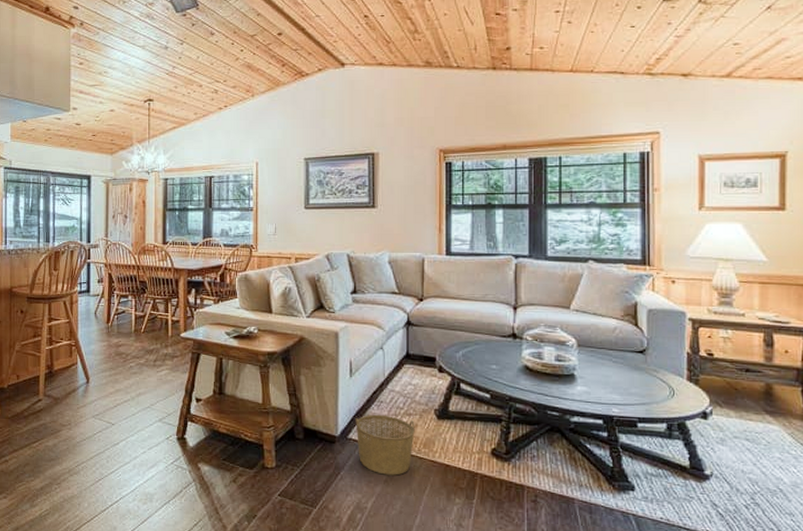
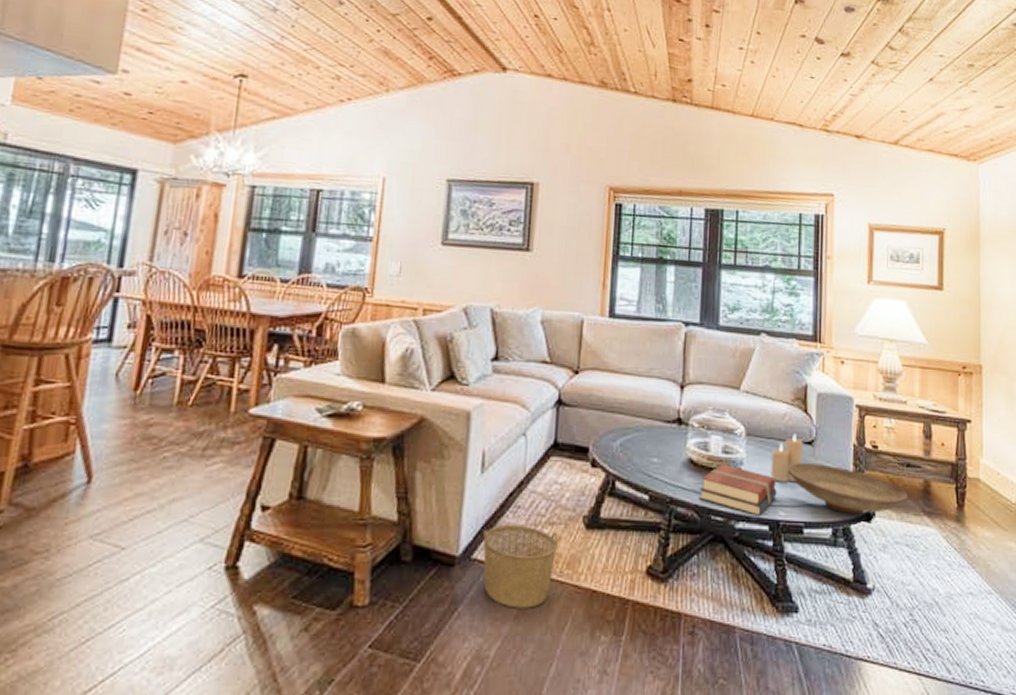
books: none [536,369,610,412] -> present [699,463,777,516]
candle: none [603,345,634,385] -> present [771,434,803,483]
decorative bowl: none [619,369,748,413] -> present [787,463,908,515]

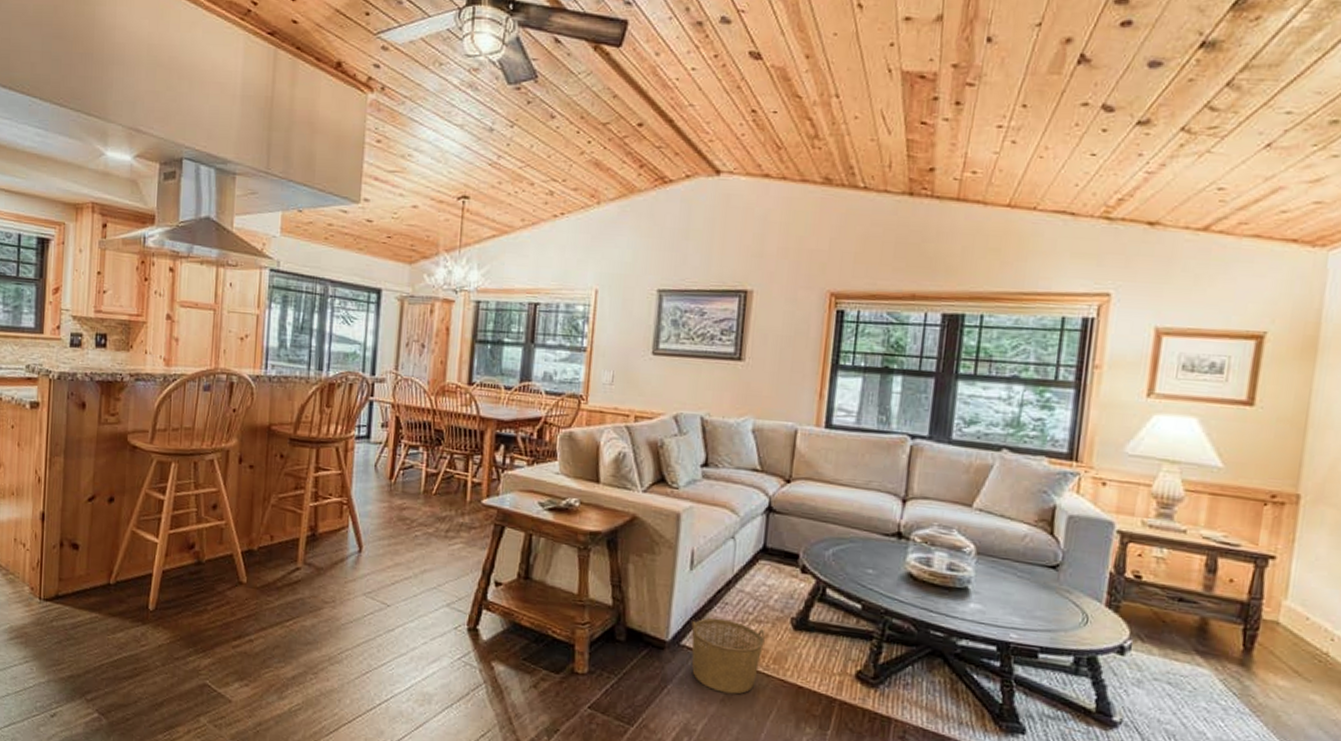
books: present [699,463,777,516] -> none [918,580,1010,636]
candle: present [771,434,803,483] -> none [1003,556,1046,607]
decorative bowl: present [787,463,908,515] -> none [1023,586,1177,647]

